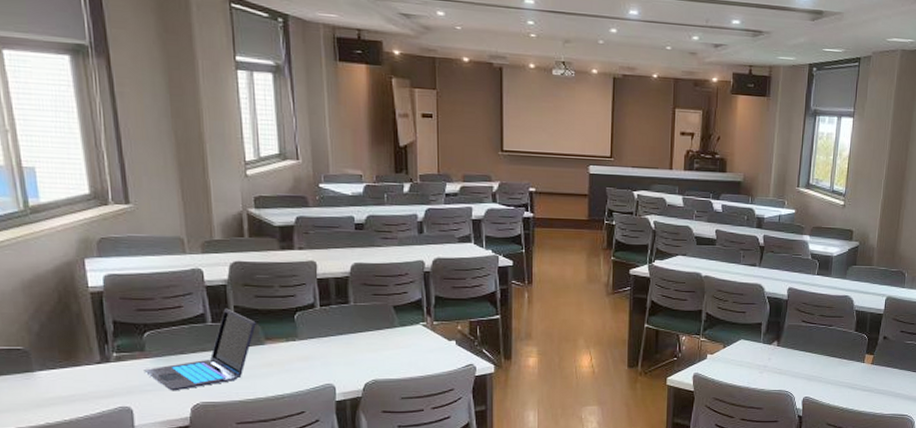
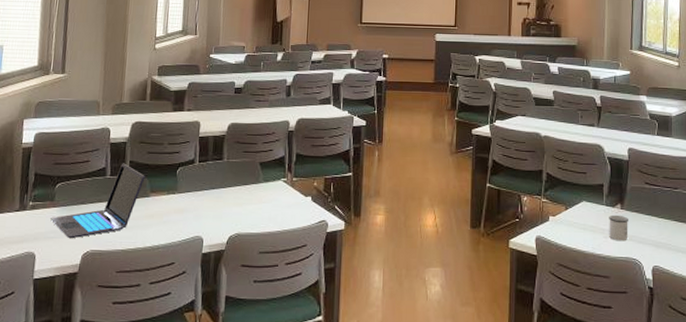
mug: none [764,351,784,376] -> present [609,214,629,241]

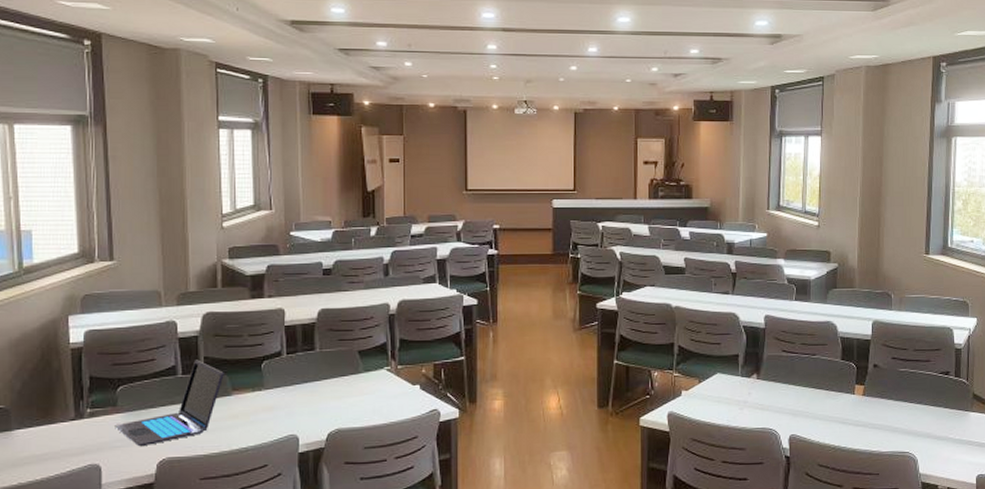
mug: present [609,214,629,241] -> none [744,385,765,412]

